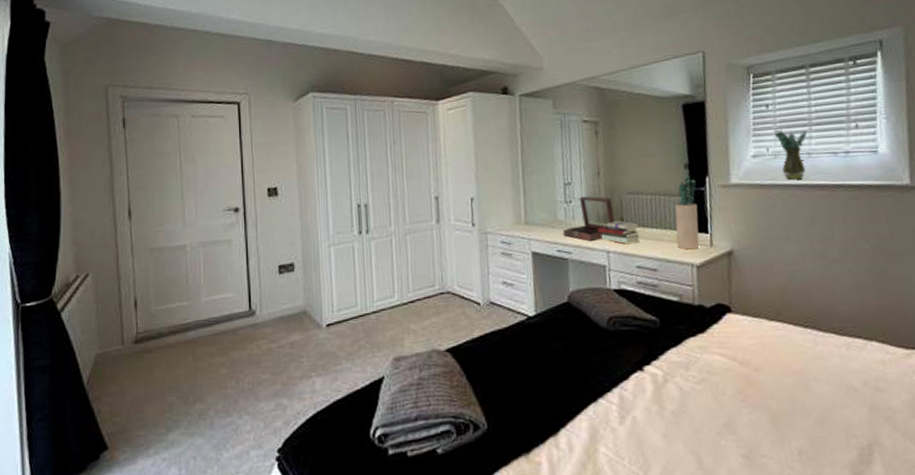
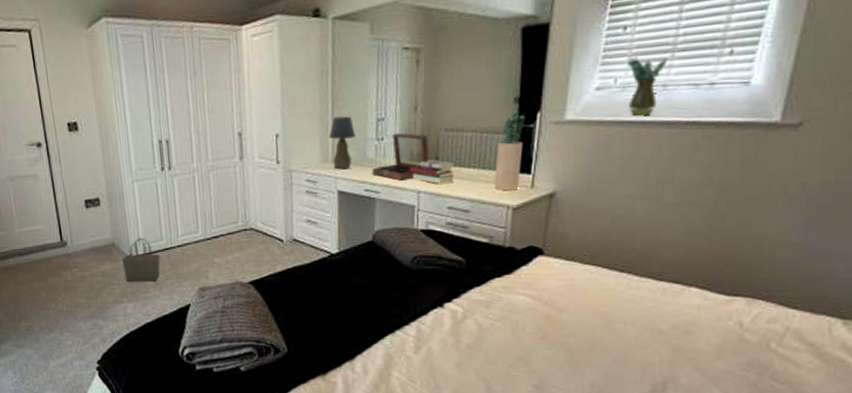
shopping bag: none [313,304,354,354] -> present [121,237,161,283]
table lamp: none [520,180,546,232] -> present [329,116,356,170]

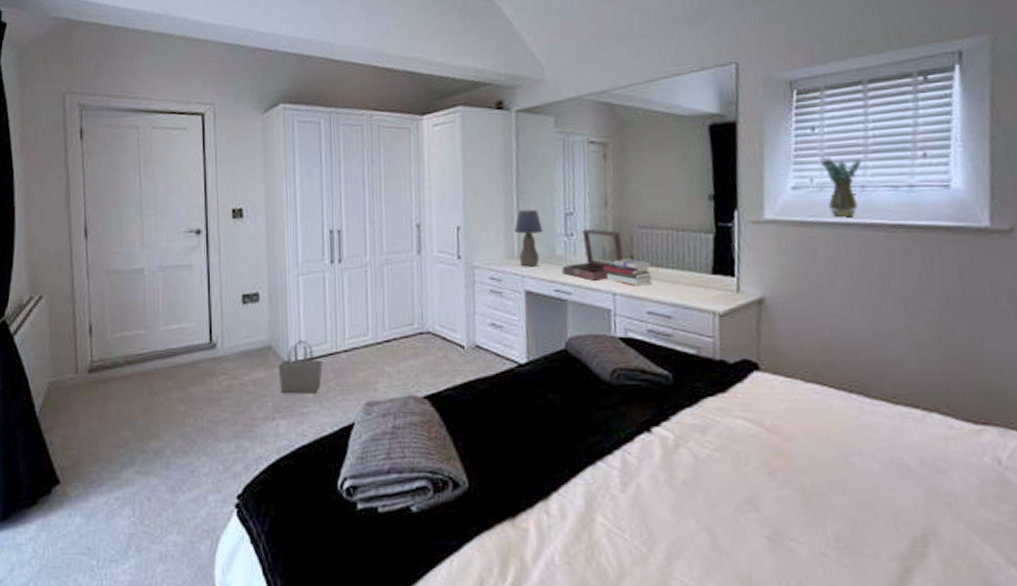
vase: present [493,106,526,191] -> none [695,204,724,295]

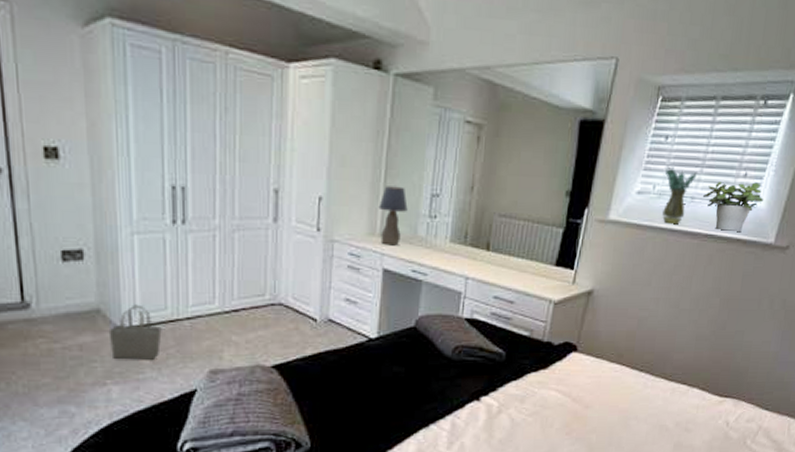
jewelry box: present [561,228,624,281] -> none [421,212,481,264]
books: present [602,258,652,287] -> none [459,245,504,272]
potted plant: none [875,161,959,219] -> present [702,182,764,233]

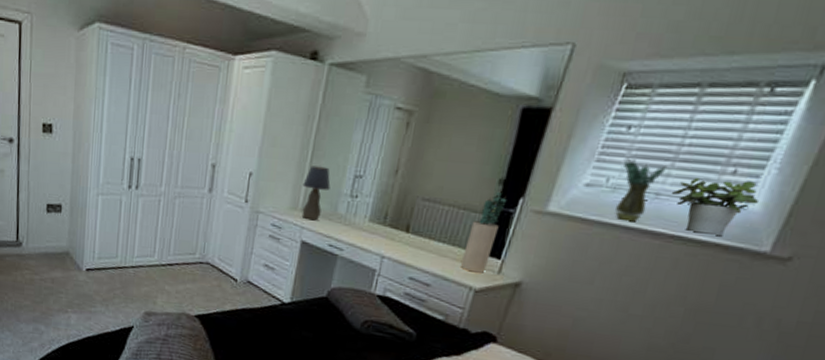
shopping bag: present [108,304,162,360] -> none [73,251,112,297]
vase: none [539,200,574,285] -> present [460,188,507,273]

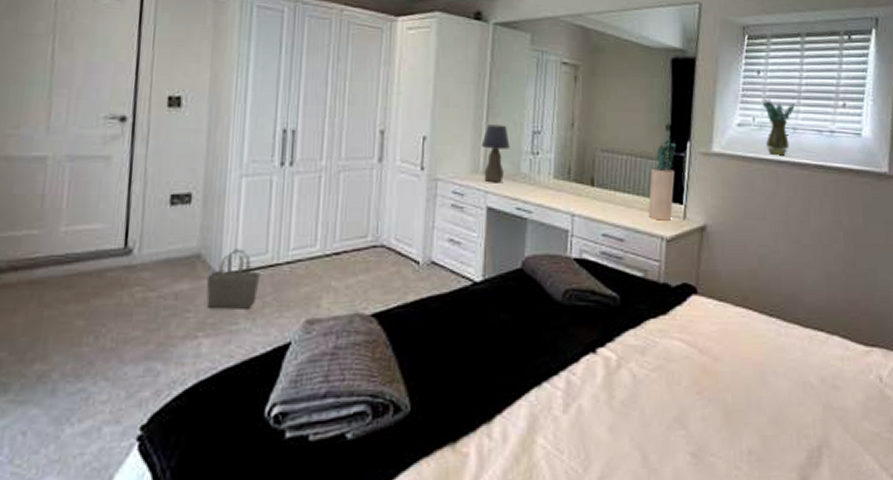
shopping bag: none [73,251,112,297] -> present [206,249,261,309]
potted plant: present [671,178,760,237] -> none [804,112,869,162]

